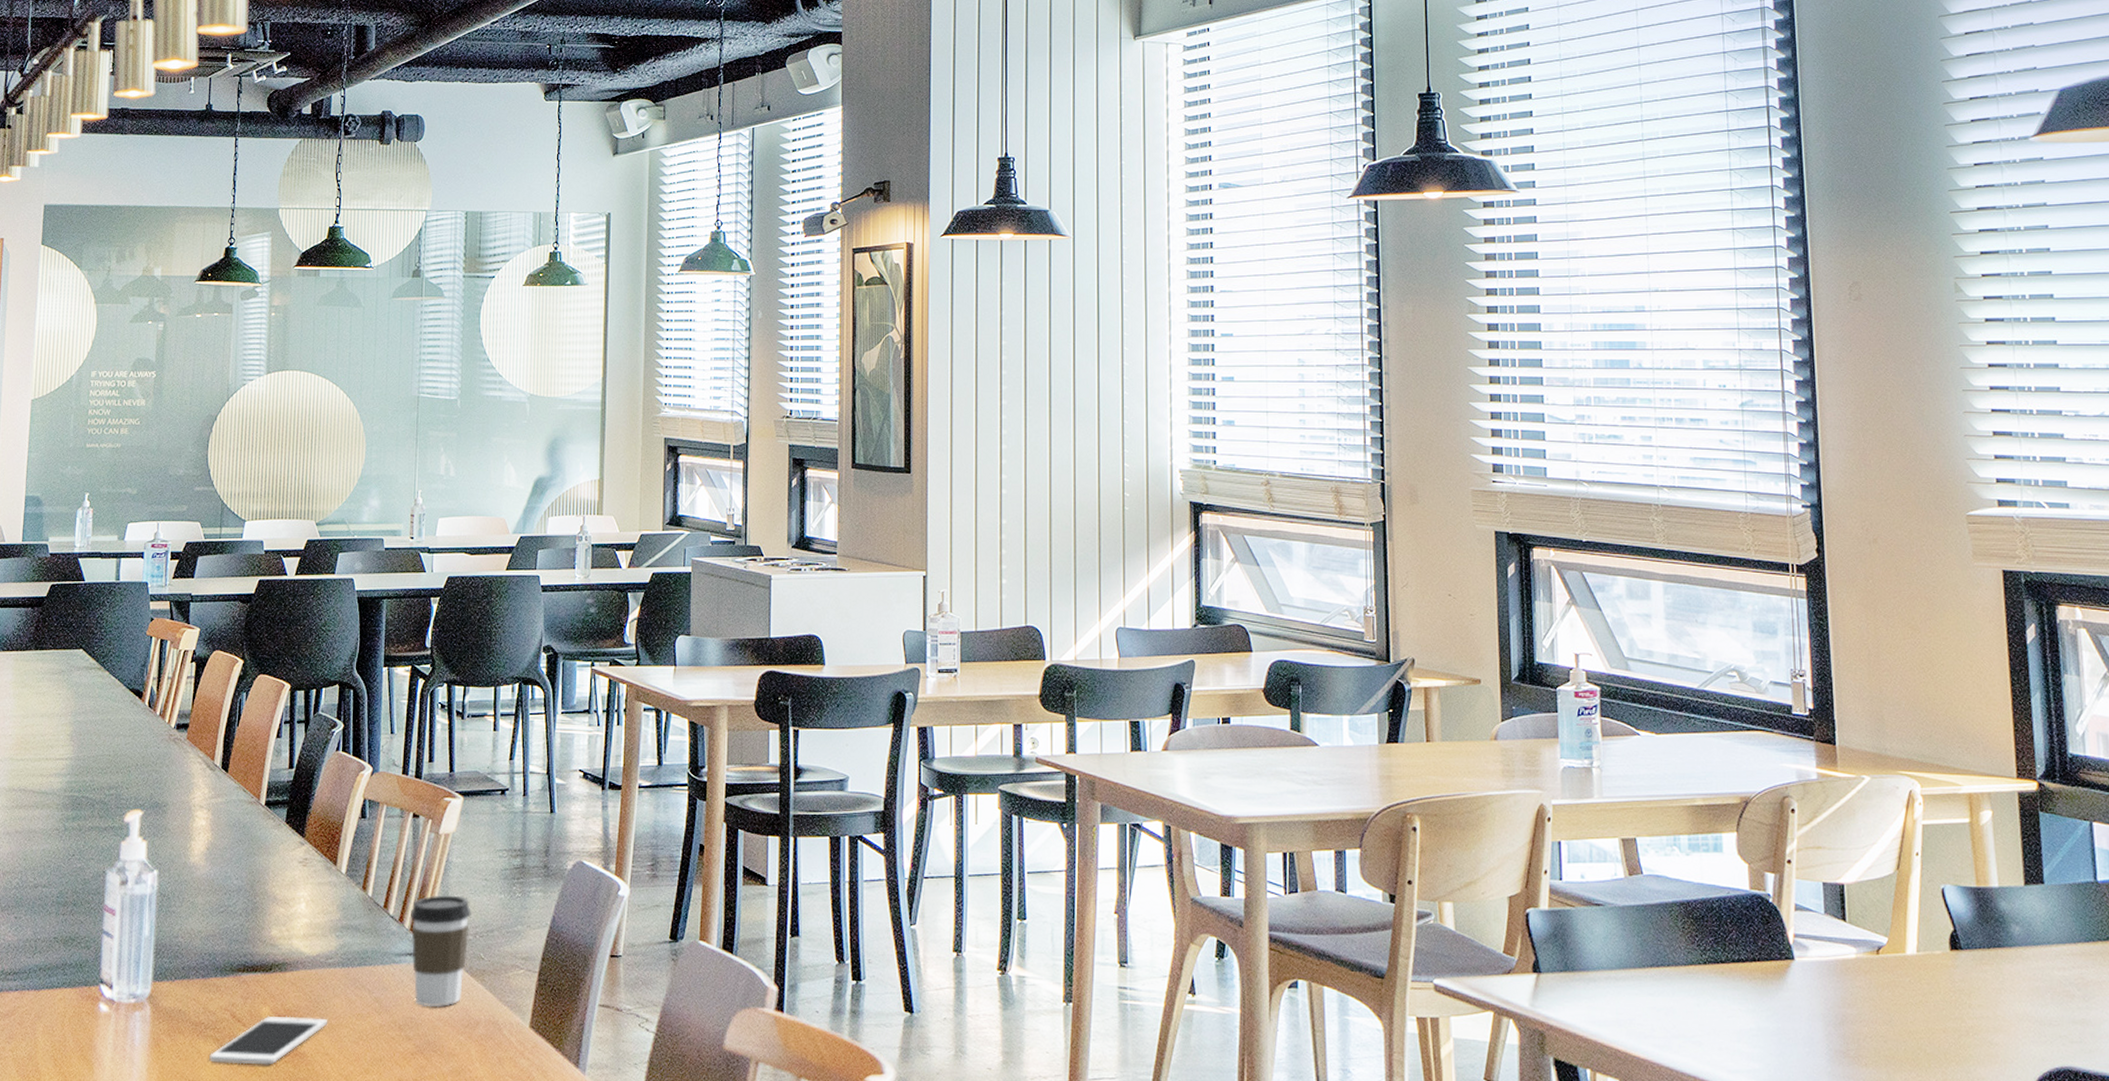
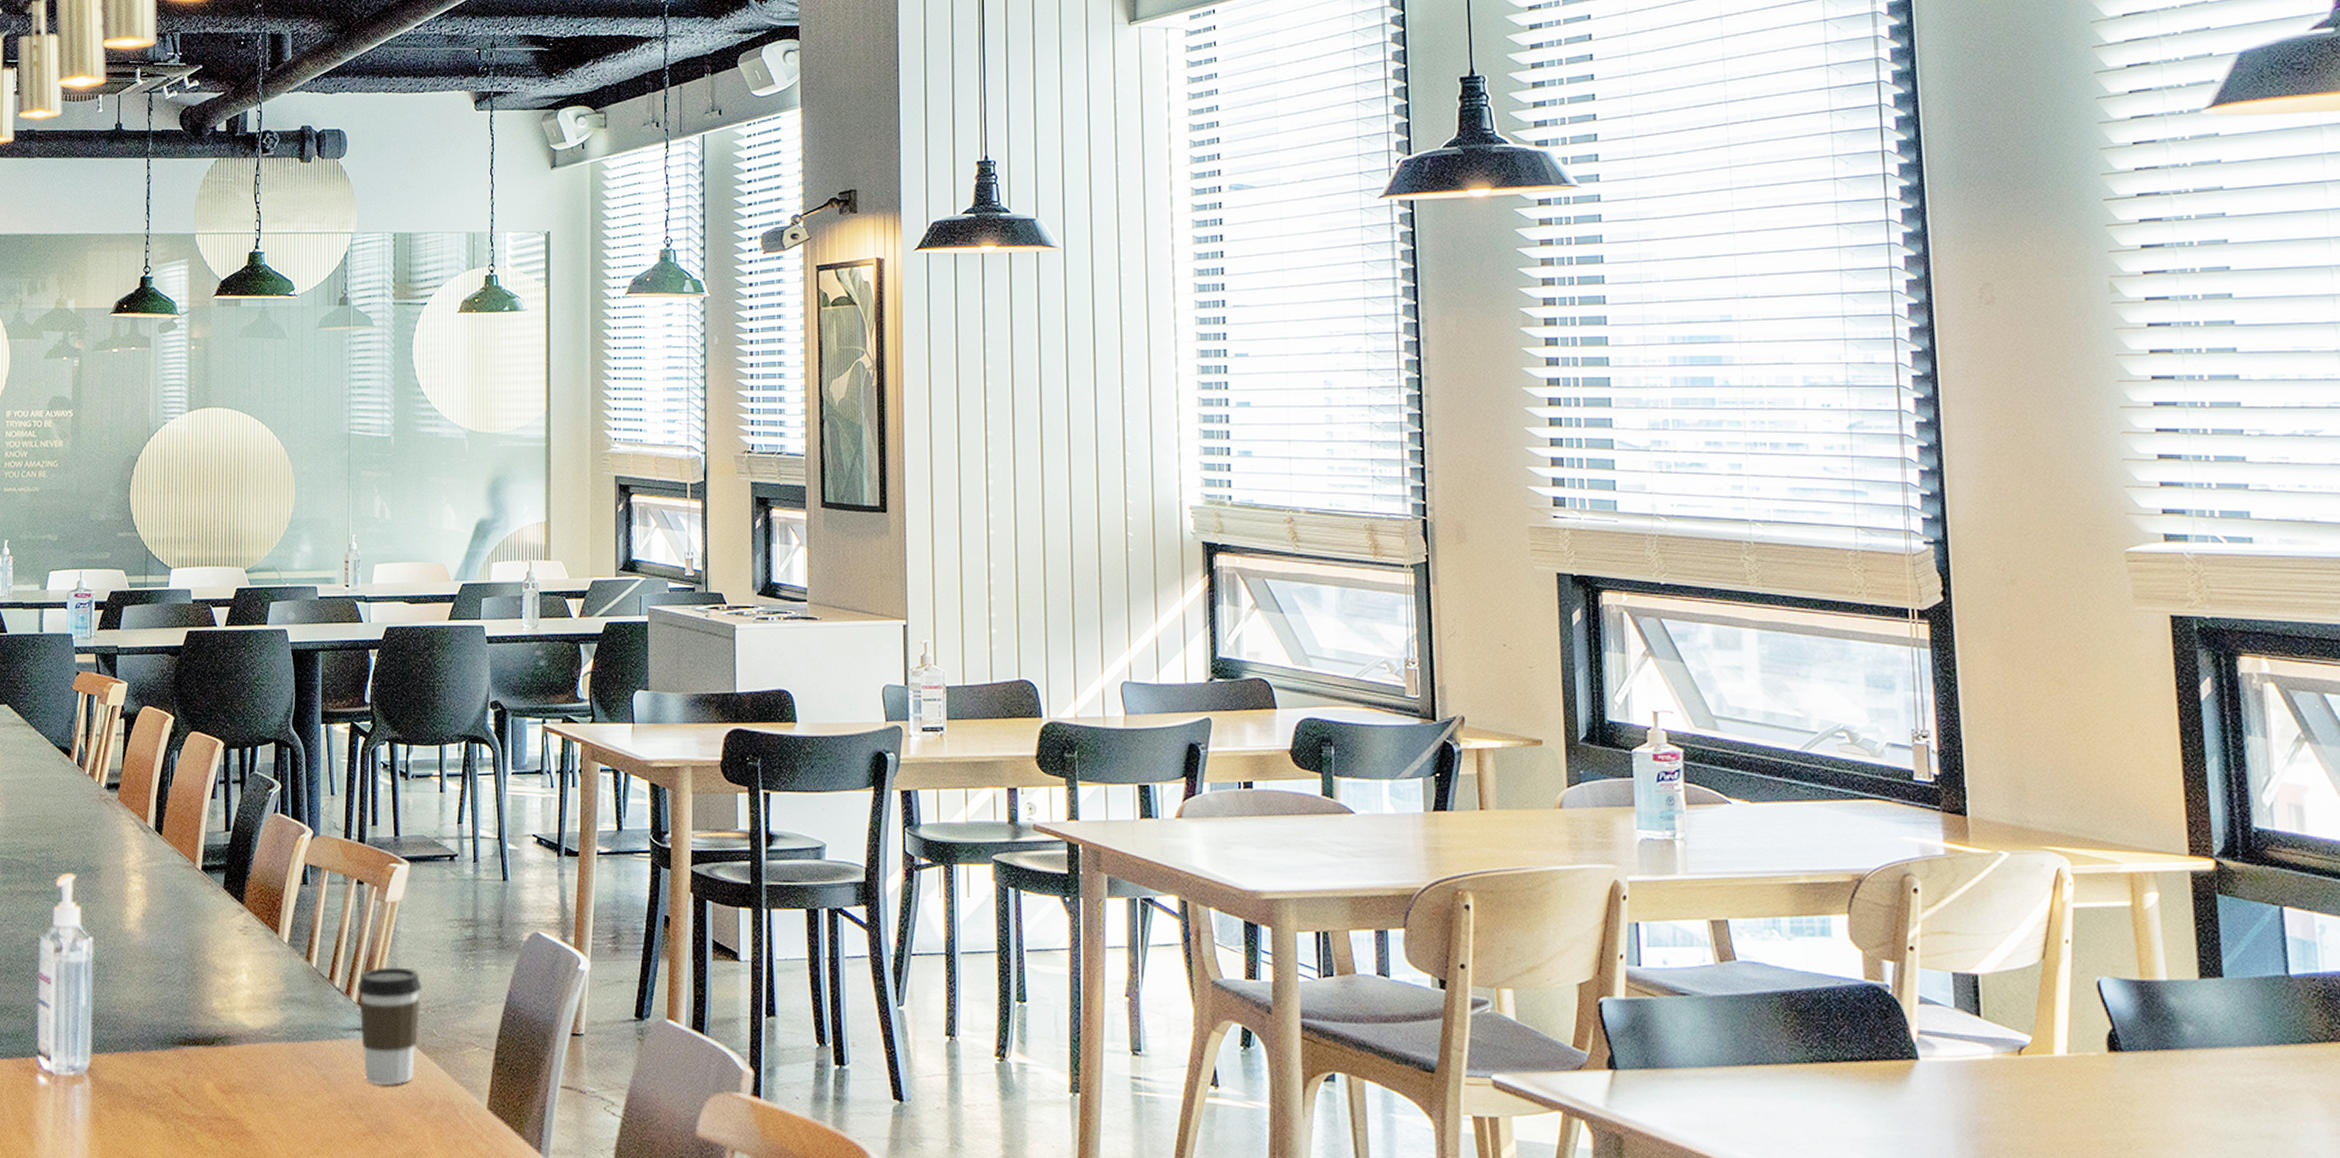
cell phone: present [208,1015,327,1065] -> none [151,1091,274,1143]

